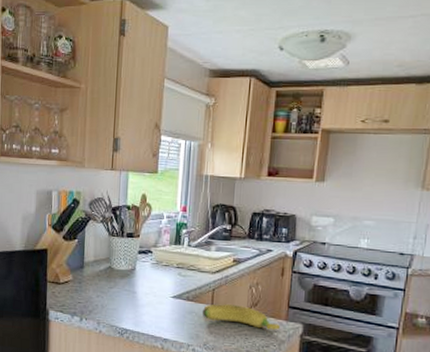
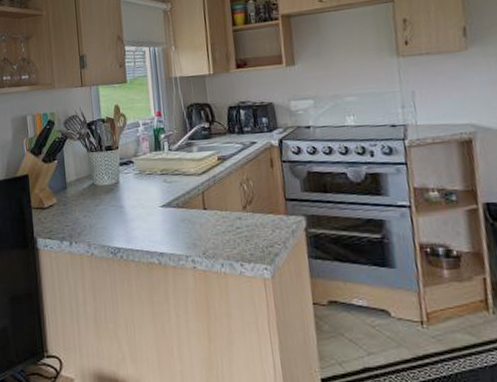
banana: present [202,304,280,330] -> none [195,205,281,228]

